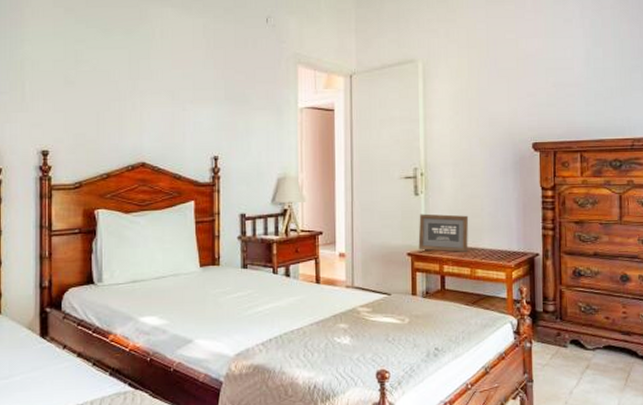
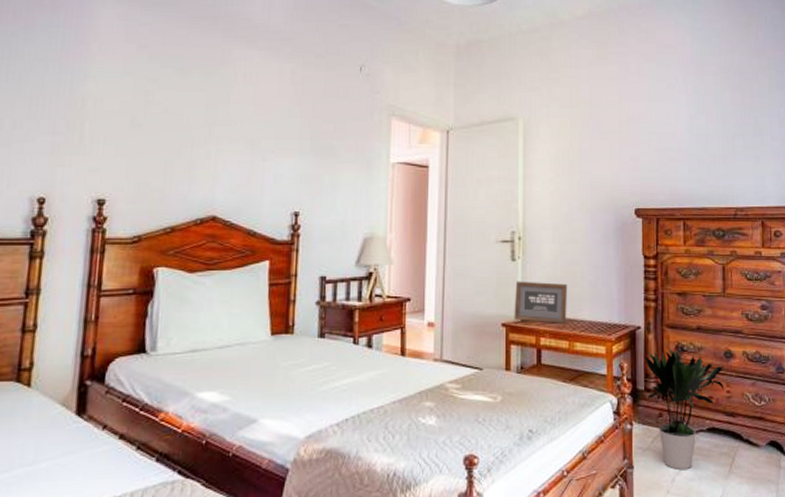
potted plant: none [543,274,621,384] -> present [645,349,725,470]

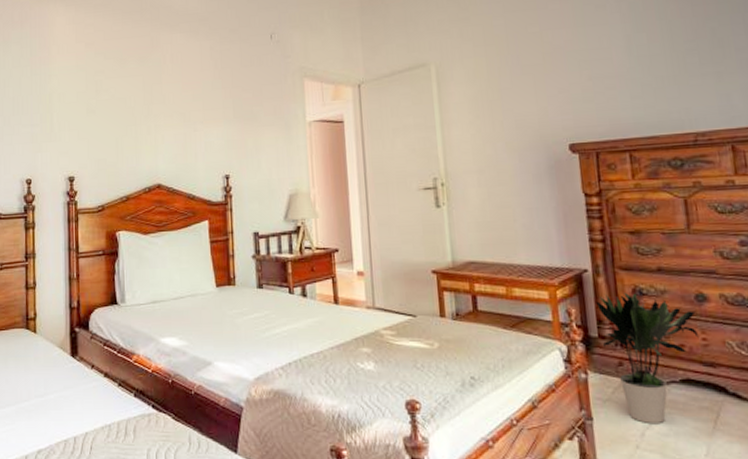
picture frame: present [514,281,568,325] -> none [442,227,502,270]

